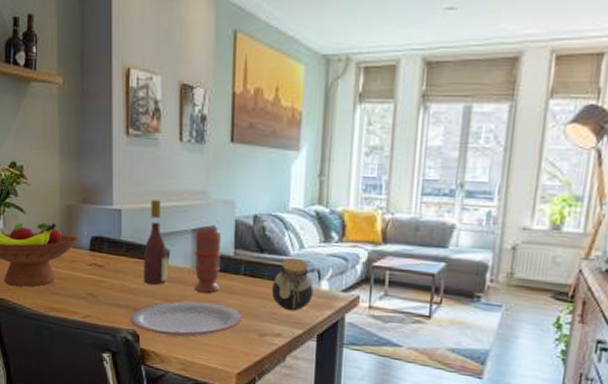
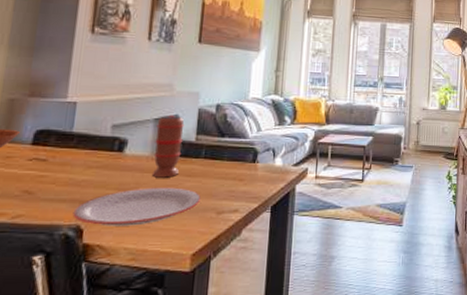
wine bottle: present [144,199,168,286] -> none [95,92,126,176]
jar: present [271,257,313,311] -> none [230,139,269,187]

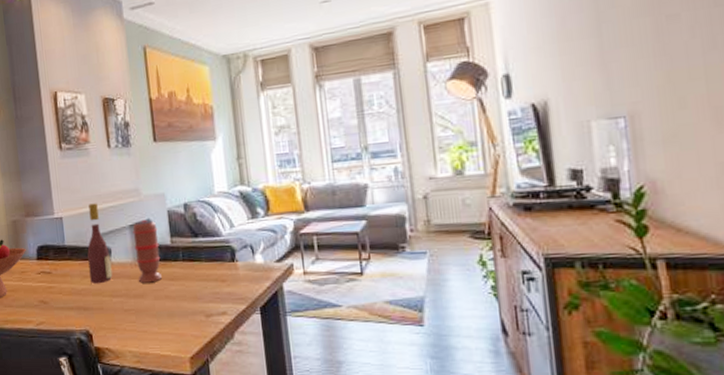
plate: present [72,187,201,226] -> none [81,292,187,331]
wine bottle: none [95,92,126,176] -> present [87,203,113,285]

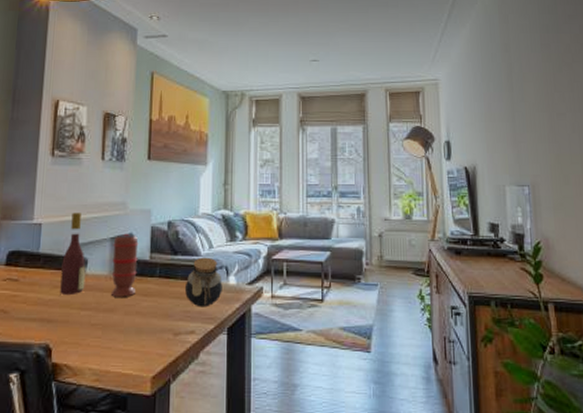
jar: none [210,237,250,288] -> present [184,257,222,307]

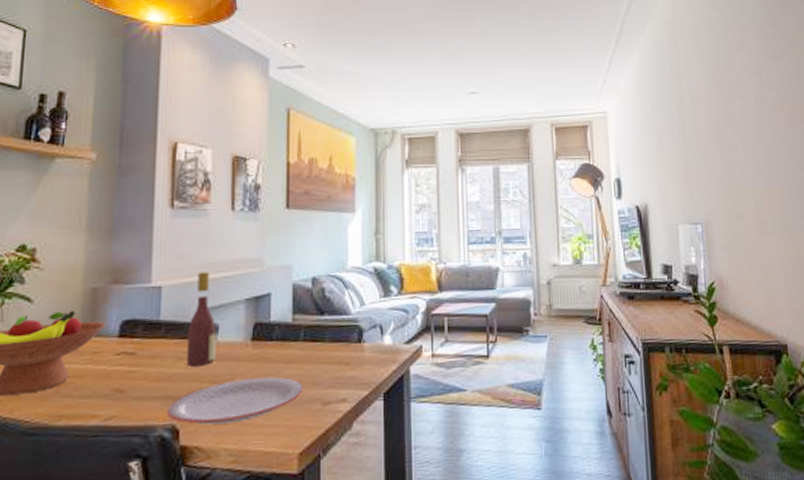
plate: none [42,307,157,346] -> present [167,376,303,425]
spice grinder: present [110,233,139,297] -> none [247,293,279,367]
jar: present [184,257,222,307] -> none [333,315,377,372]

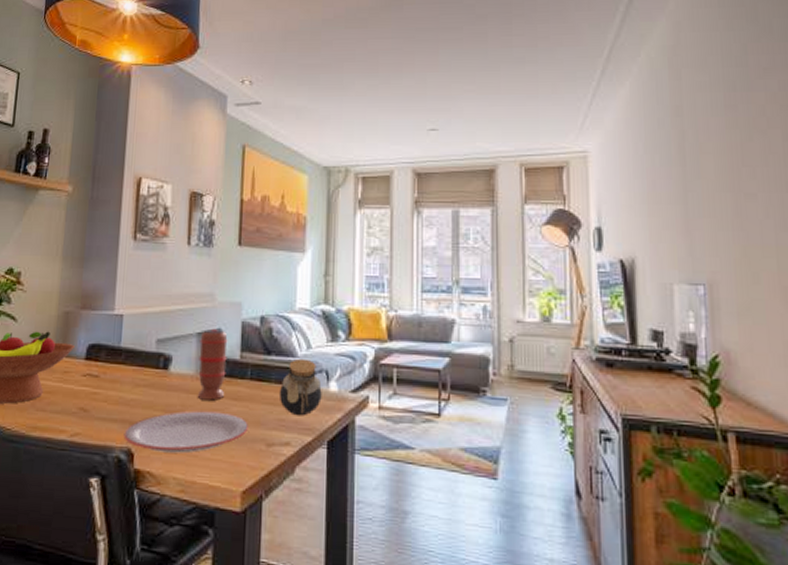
wine bottle: present [187,272,217,368] -> none [142,303,171,396]
spice grinder: none [247,293,279,367] -> present [197,328,228,401]
jar: none [333,315,377,372] -> present [278,358,322,416]

